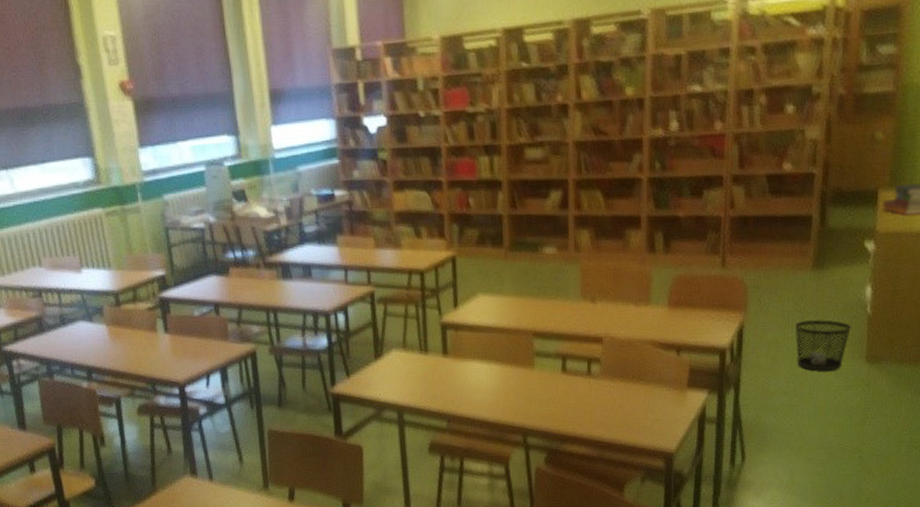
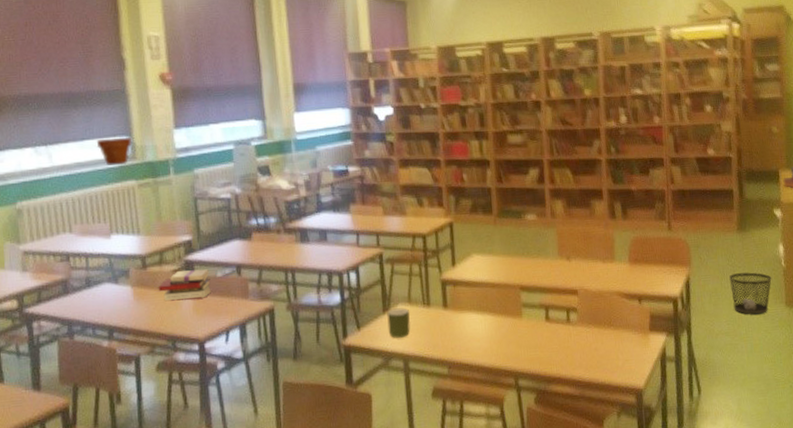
flower pot: none [57,158,95,191] -> present [96,137,131,166]
books: none [133,307,189,341] -> present [158,269,211,301]
mug: none [379,354,406,387] -> present [387,308,411,338]

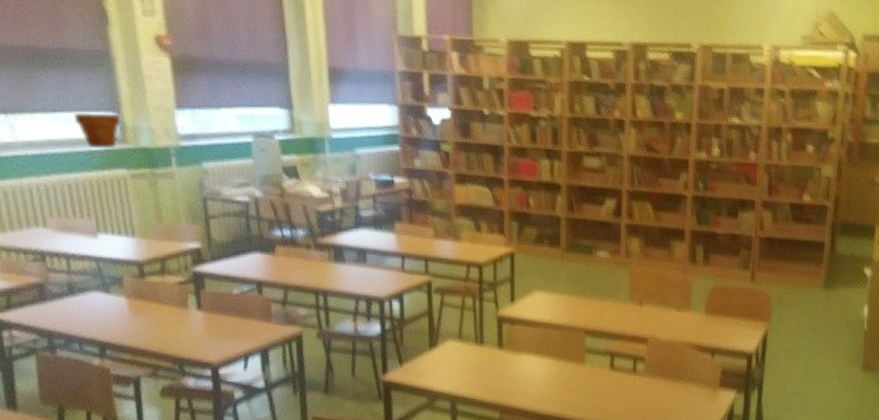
books: present [158,269,211,301] -> none [159,284,226,319]
mug: present [387,308,411,338] -> none [434,344,461,377]
waste bin: present [729,272,772,315] -> none [808,332,852,377]

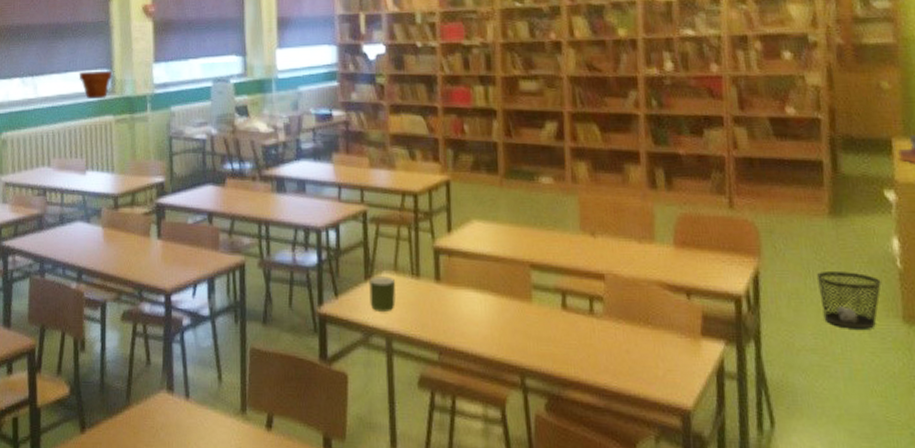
mug: none [434,344,461,377] -> present [369,276,397,311]
waste bin: none [808,332,852,377] -> present [817,272,882,329]

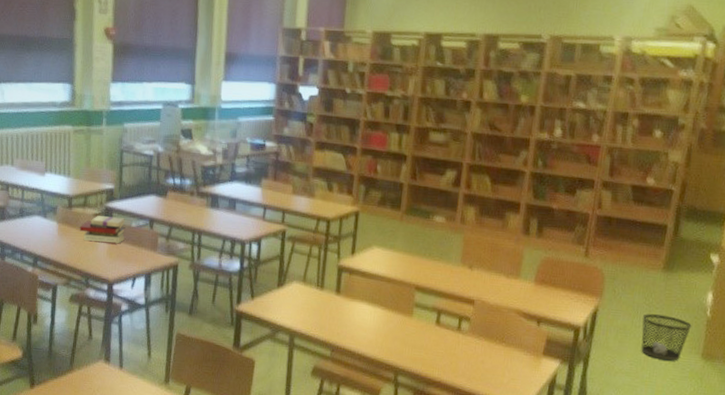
flower pot: present [78,70,112,99] -> none [42,83,73,110]
books: none [128,214,181,247] -> present [79,216,125,245]
mug: present [369,276,397,311] -> none [280,285,303,314]

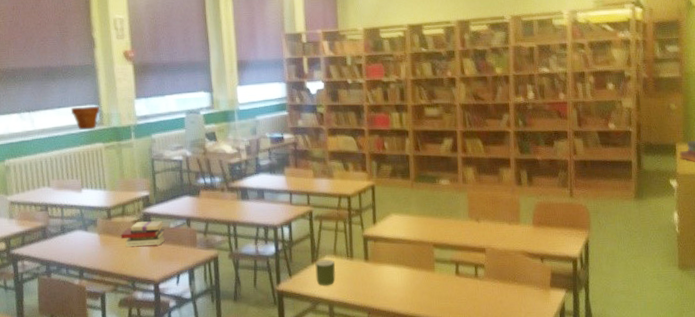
flower pot: none [42,83,73,110] -> present [70,106,100,130]
mug: none [280,285,303,314] -> present [315,259,336,286]
waste bin: present [641,314,692,361] -> none [626,237,666,276]

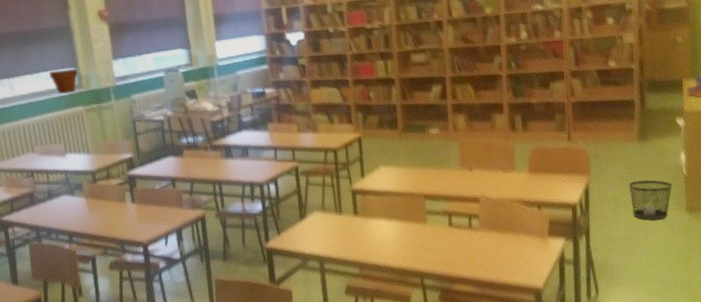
books: present [120,221,165,247] -> none [106,182,151,210]
mug: present [315,259,336,286] -> none [303,215,325,242]
waste bin: none [626,237,666,276] -> present [629,180,672,220]

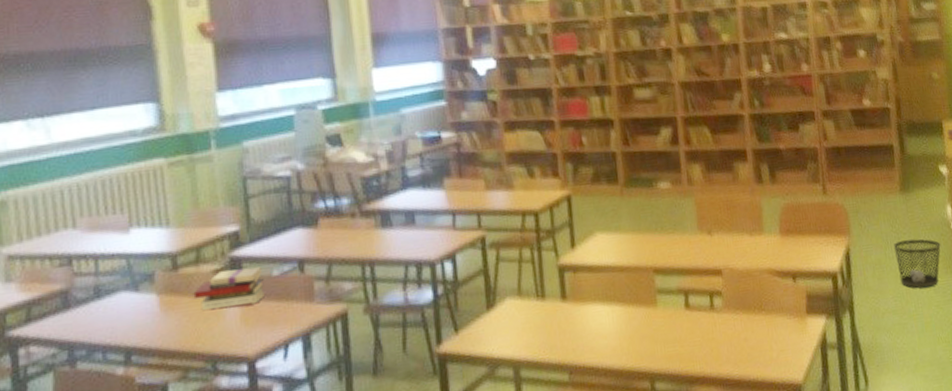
flower pot: present [49,68,78,94] -> none [111,104,159,140]
books: none [106,182,151,210] -> present [193,266,265,310]

